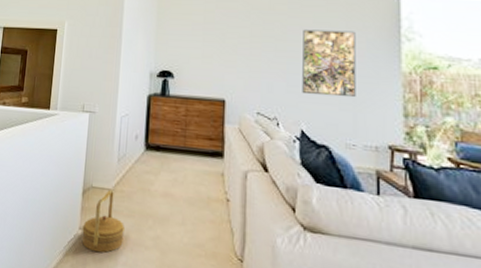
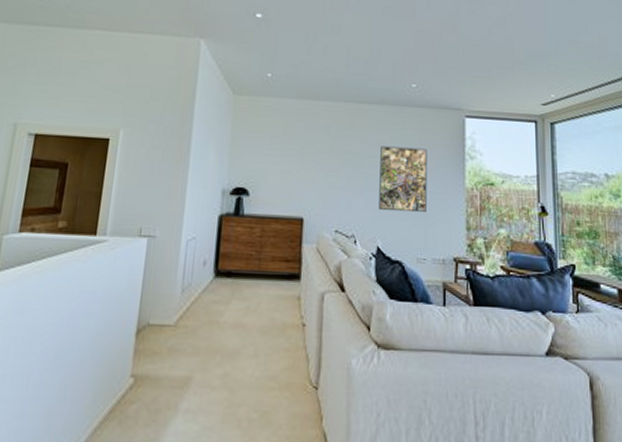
basket: present [81,189,124,253] -> none [133,325,187,402]

